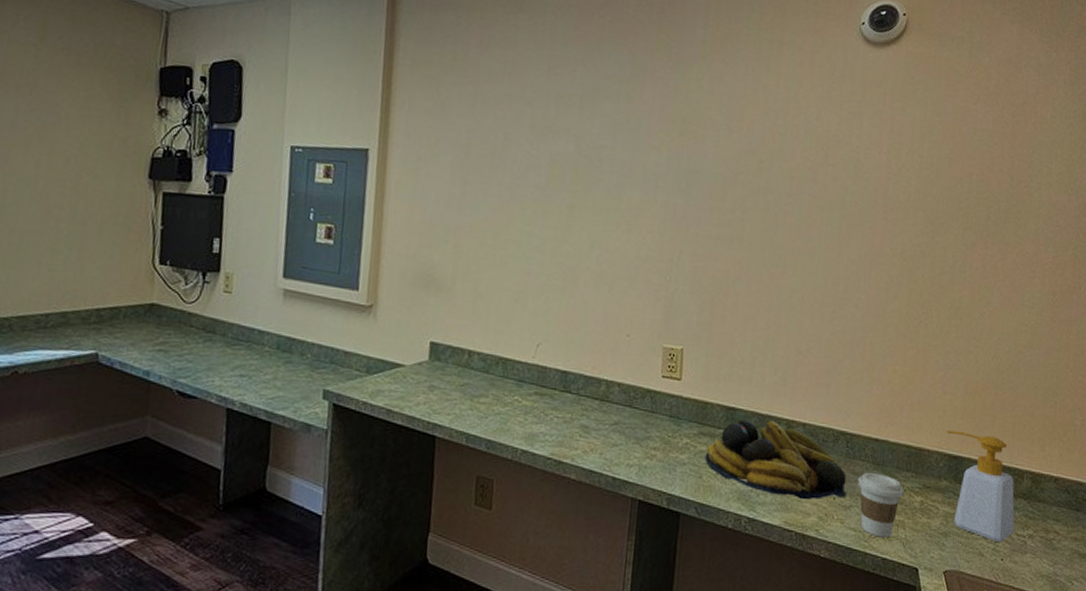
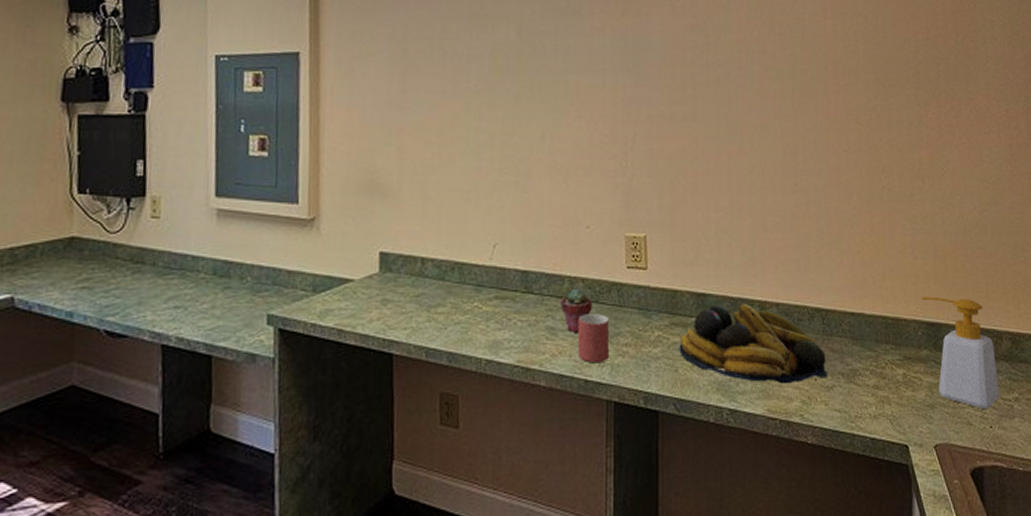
potted succulent: none [595,391,626,433] -> present [559,288,592,332]
mug: none [608,416,640,463] -> present [577,314,610,364]
coffee cup: present [858,472,904,538] -> none [838,348,885,416]

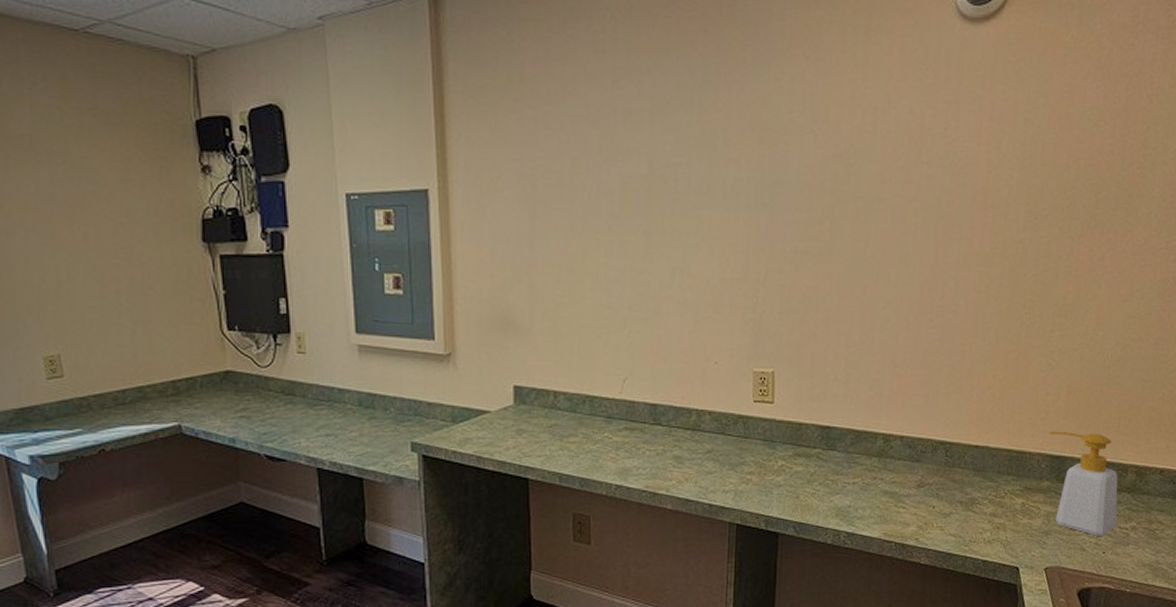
potted succulent: present [559,288,592,332] -> none [686,420,718,461]
mug: present [577,314,610,364] -> none [703,445,734,490]
fruit bowl: present [679,303,829,384] -> none [801,435,947,511]

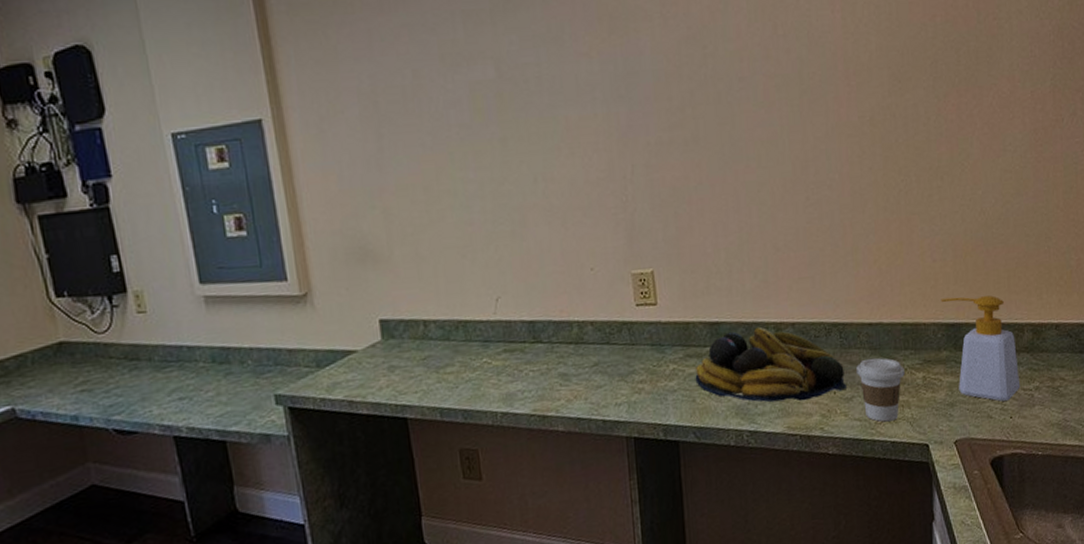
fruit bowl: none [801,435,947,511] -> present [695,326,848,403]
coffee cup: none [957,479,1005,541] -> present [856,358,905,422]

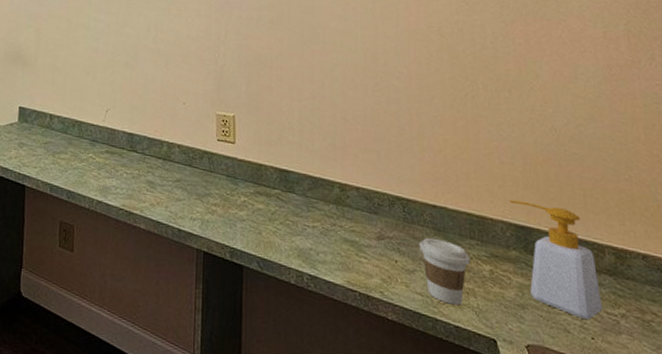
fruit bowl: present [695,326,848,403] -> none [263,181,410,262]

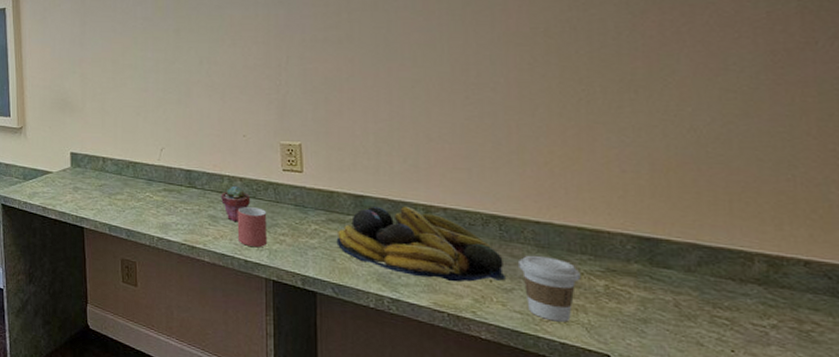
potted succulent: none [158,152,186,189] -> present [220,185,250,221]
mug: none [172,174,201,217] -> present [237,207,268,248]
fruit bowl: none [263,181,410,262] -> present [336,206,507,282]
soap bottle: present [509,200,603,319] -> none [631,210,748,332]

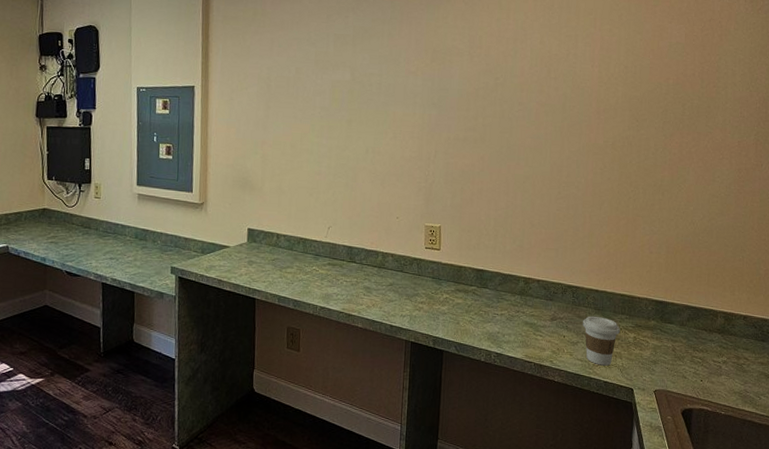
potted succulent: present [220,185,250,221] -> none [374,260,398,292]
mug: present [237,207,268,248] -> none [386,279,410,314]
fruit bowl: present [336,206,507,282] -> none [461,278,575,338]

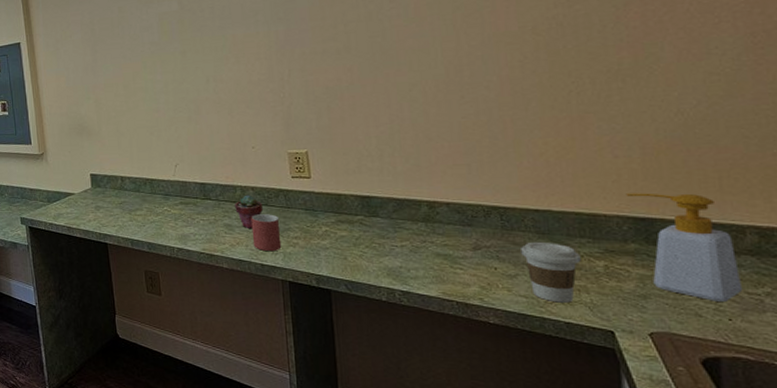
potted succulent: none [374,260,398,292] -> present [234,195,263,228]
mug: none [386,279,410,314] -> present [251,214,282,252]
soap bottle: none [653,281,711,367] -> present [625,193,743,301]

